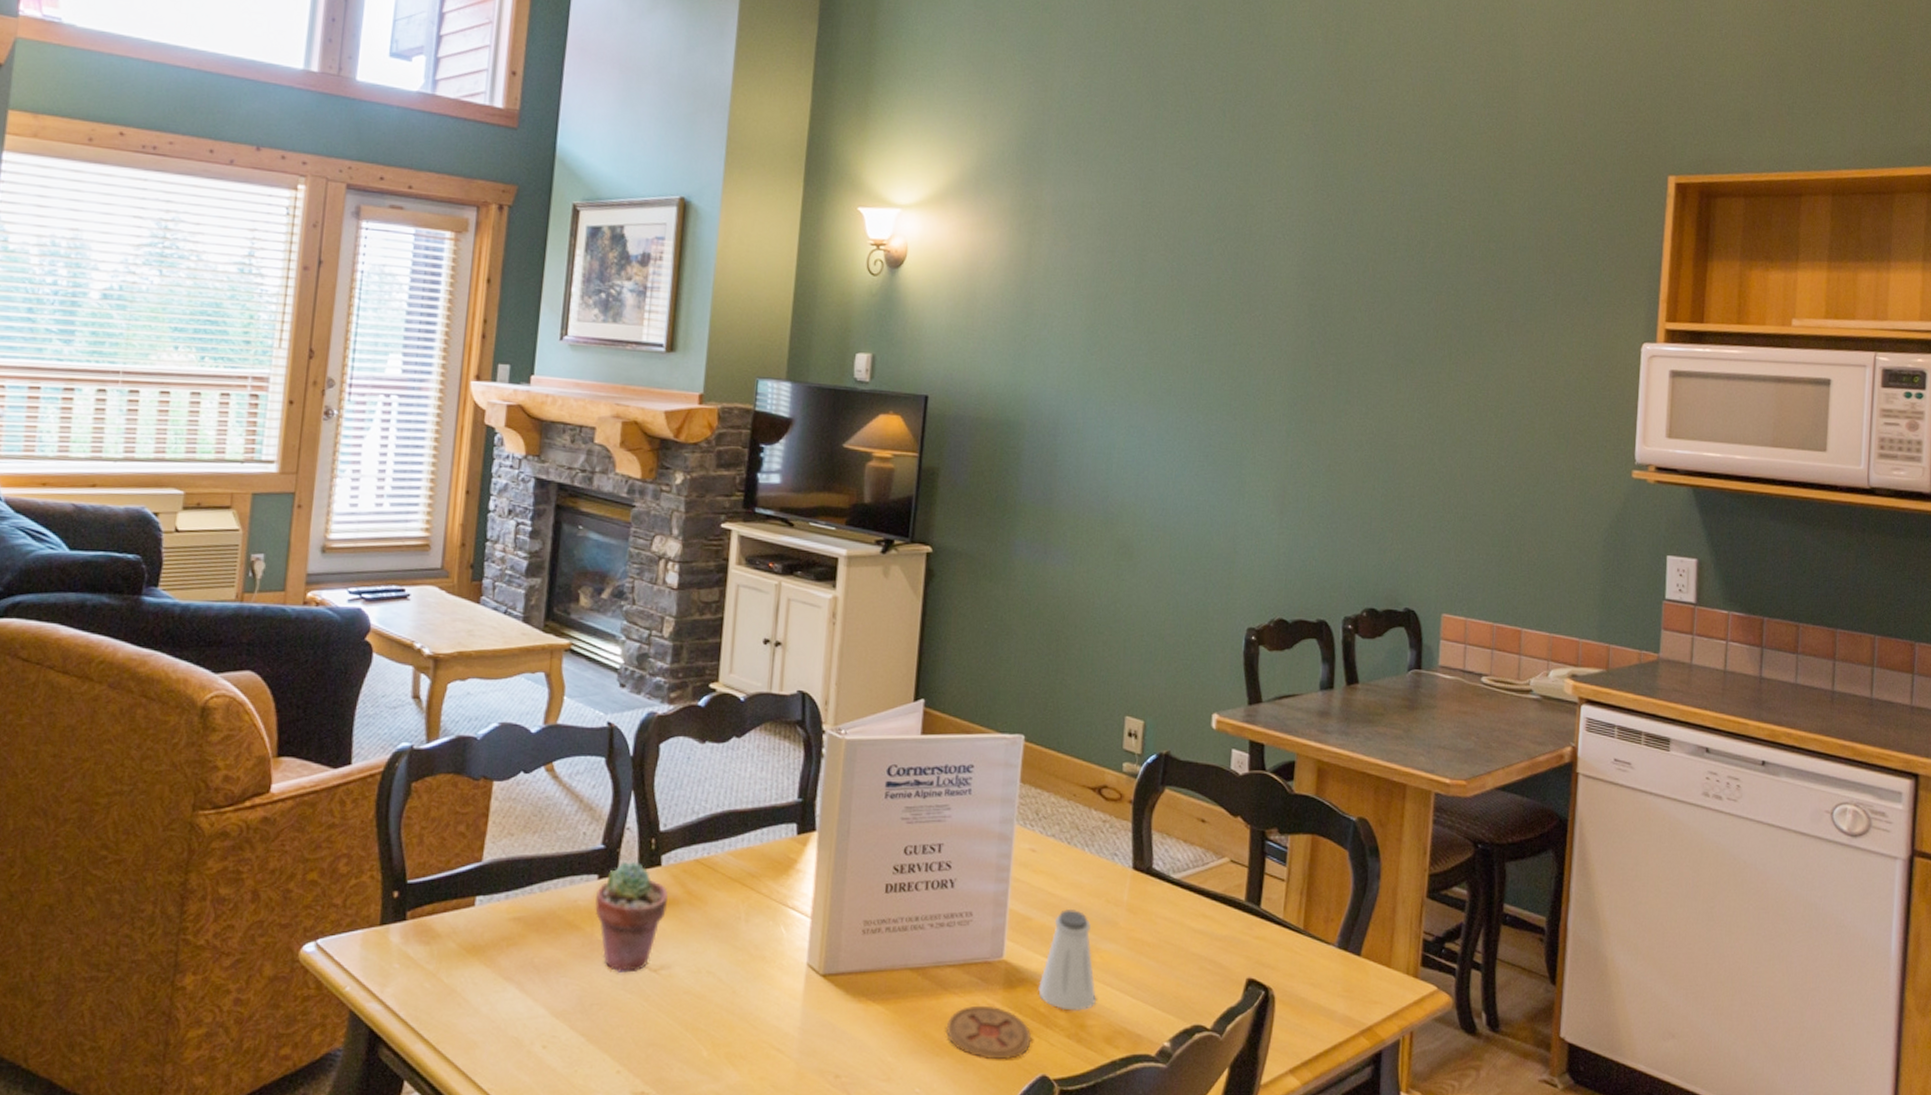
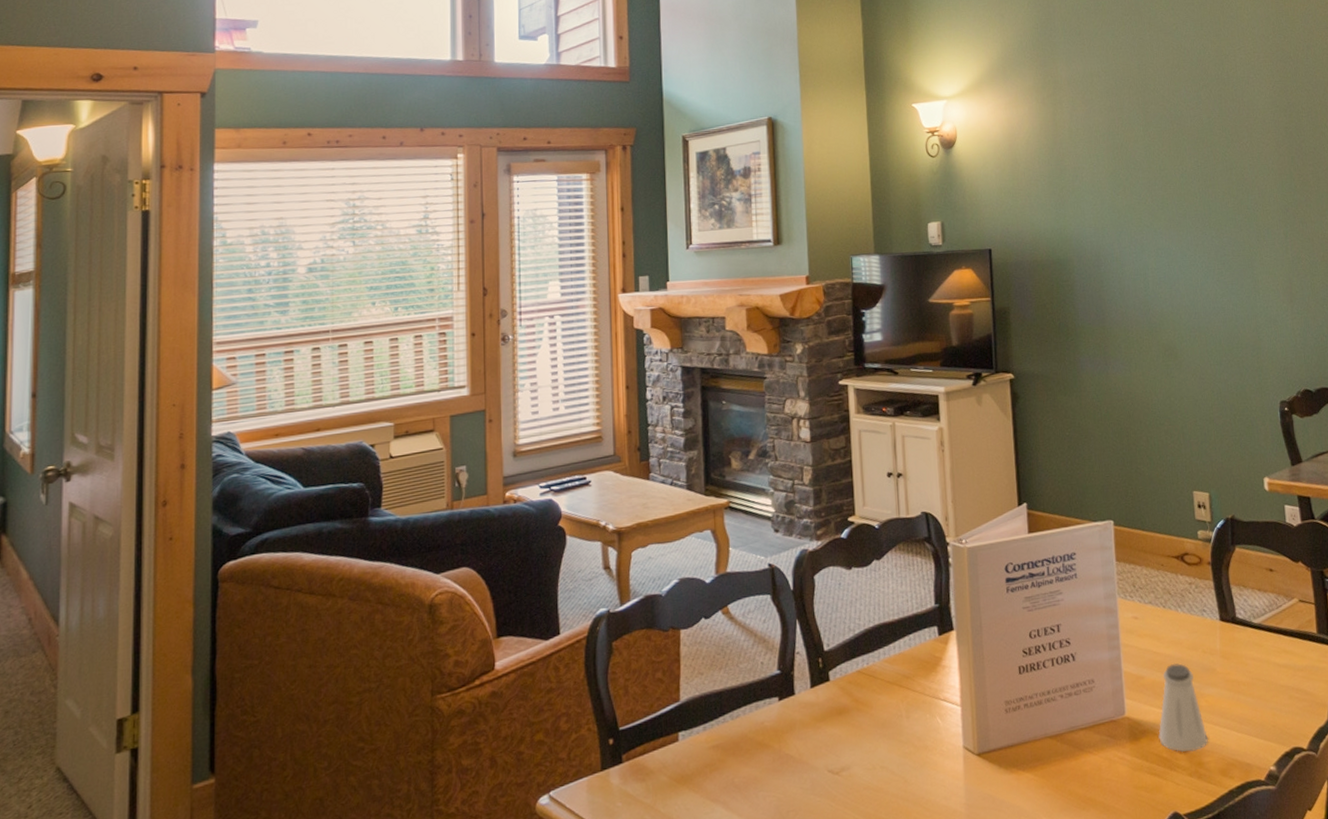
potted succulent: present [595,861,668,973] -> none [779,680,839,780]
coaster: present [946,1005,1032,1060] -> none [1087,758,1160,806]

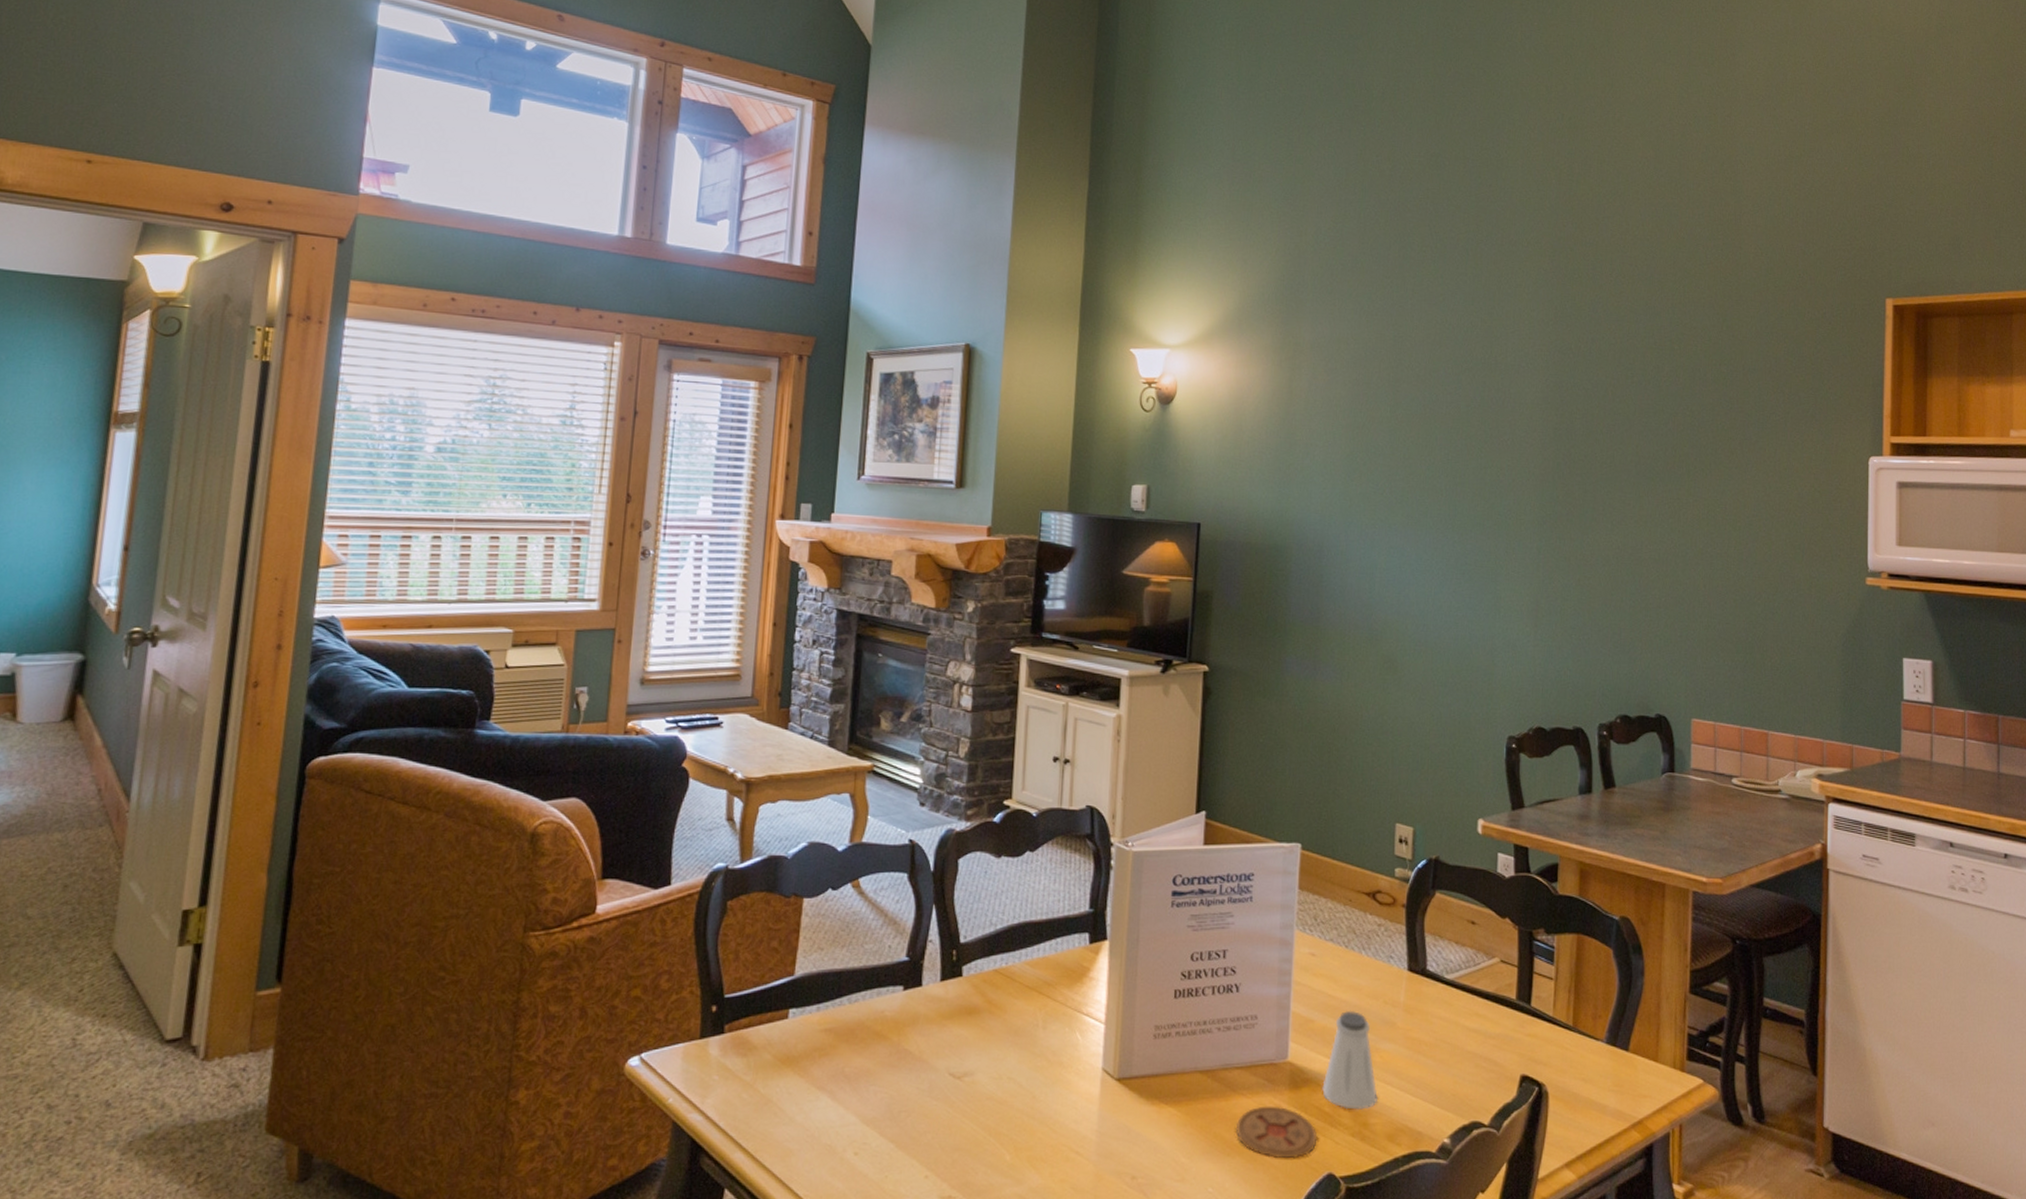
coaster: none [1087,758,1160,806] -> present [1235,1106,1318,1159]

